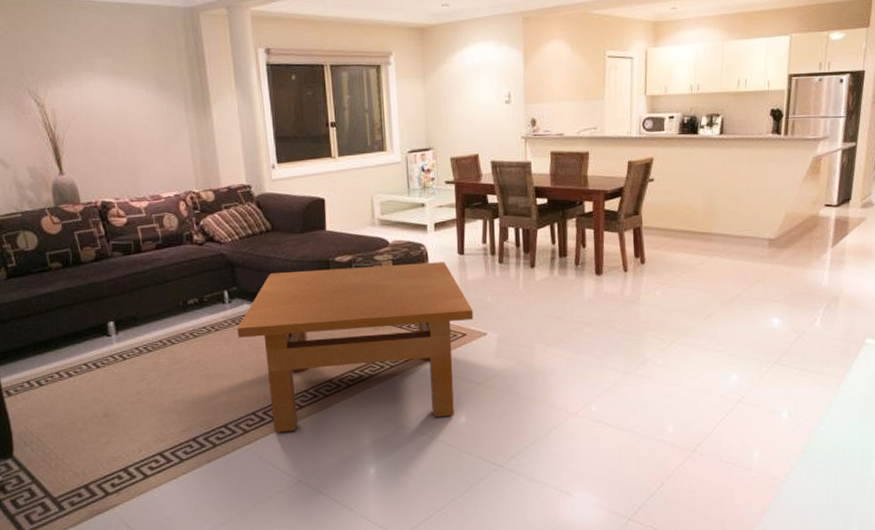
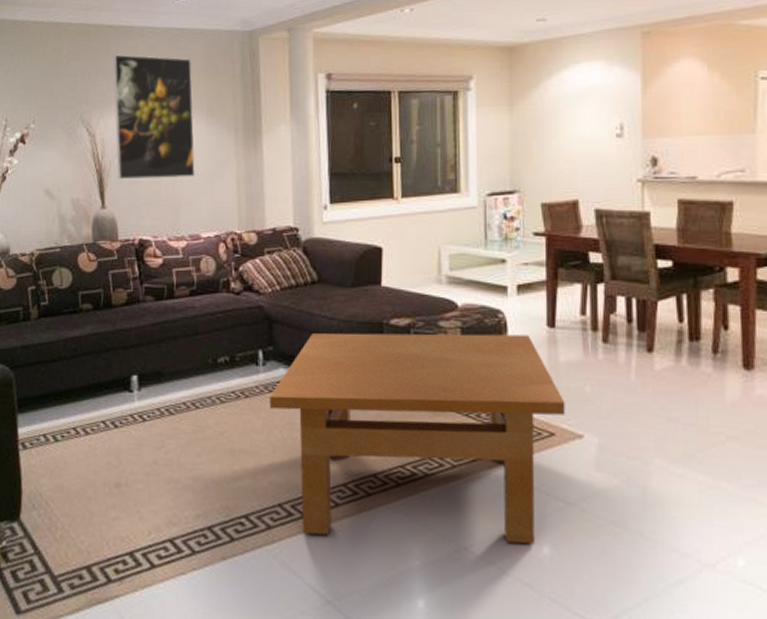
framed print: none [54,27,151,147] -> present [113,54,196,179]

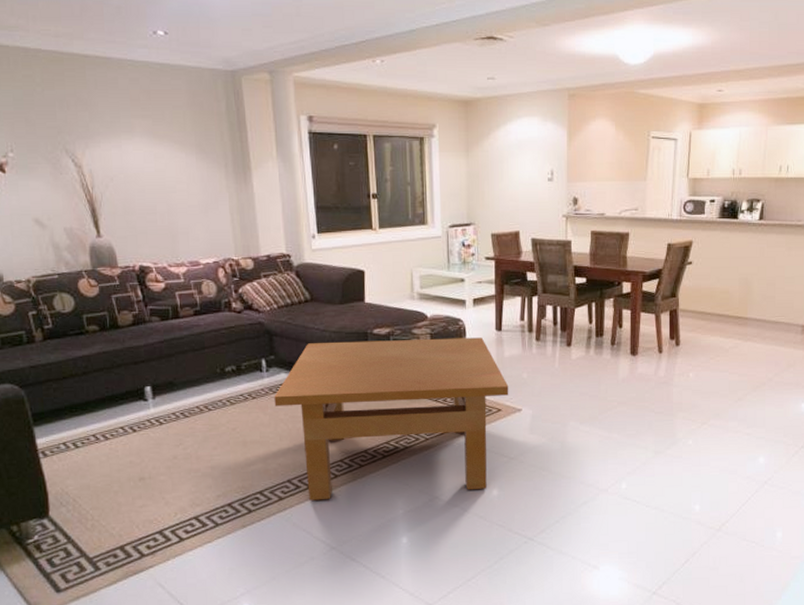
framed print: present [113,54,196,179] -> none [92,85,190,210]

